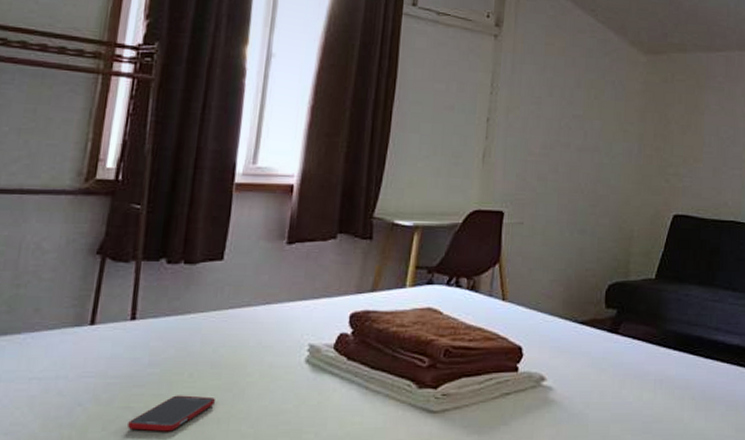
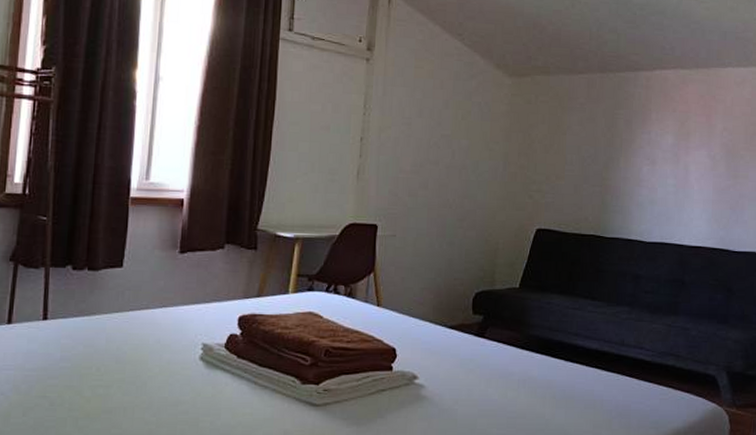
cell phone: present [128,395,215,432] -> none [45,387,121,419]

